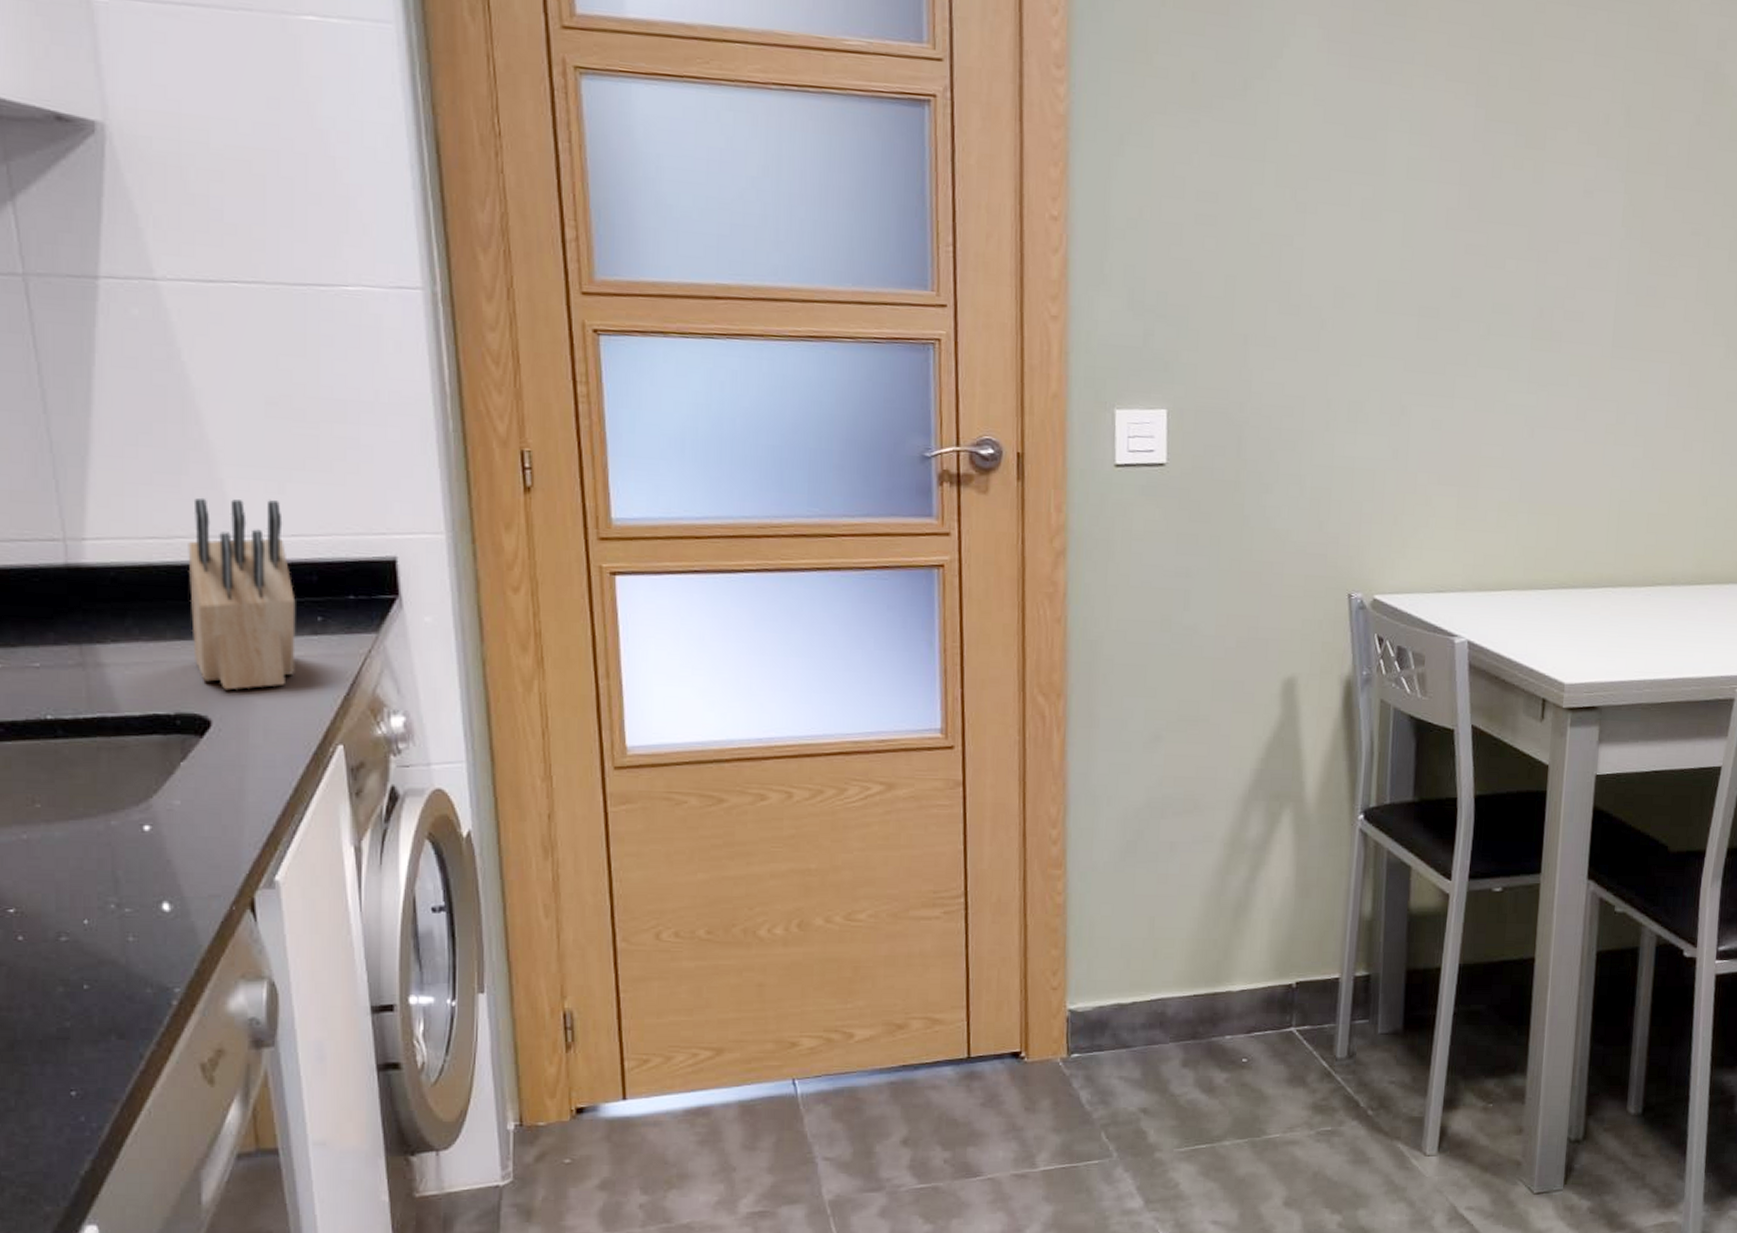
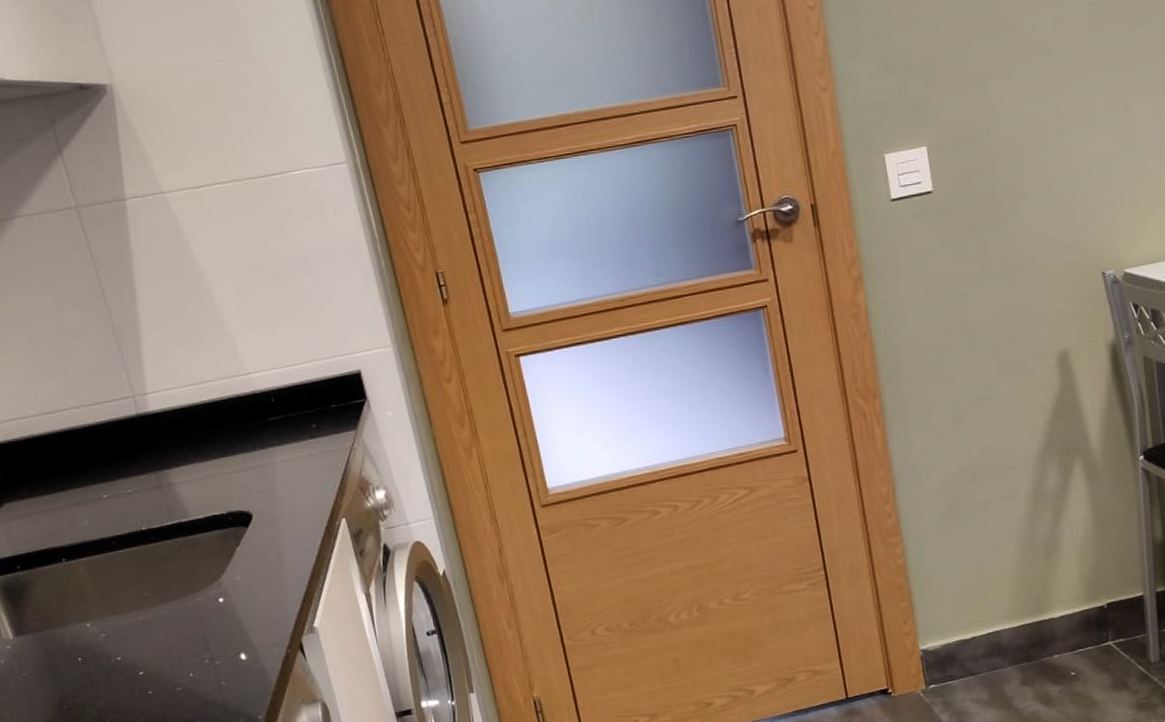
knife block: present [188,497,296,691] -> none [215,342,304,490]

